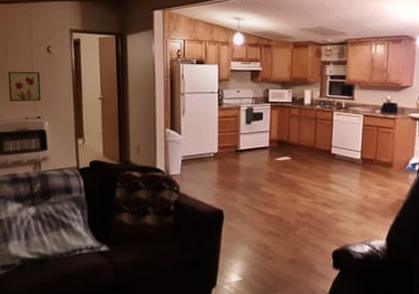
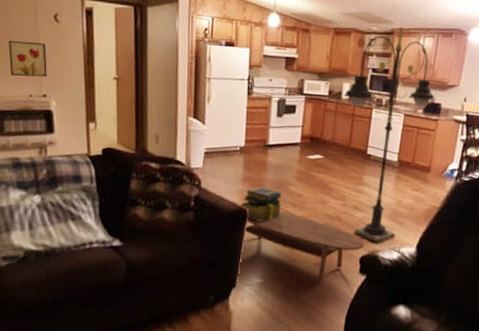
coffee table: none [215,206,335,276] -> present [239,204,364,280]
stack of books: none [217,190,255,222] -> present [241,187,282,222]
floor lamp: none [306,37,392,237] -> present [343,27,436,243]

